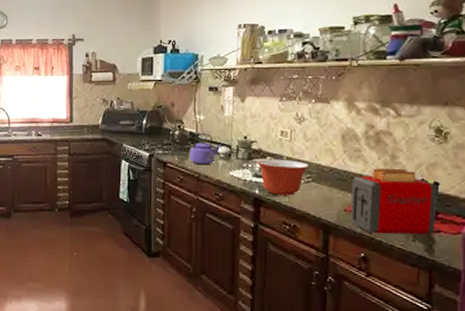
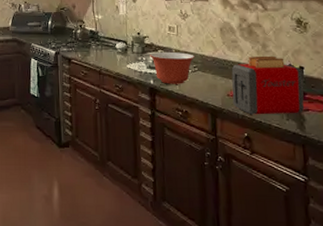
kettle: present [189,133,221,165] -> none [91,31,118,60]

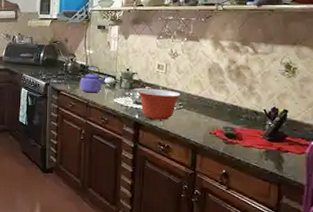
kettle: none [91,31,118,60] -> present [80,66,107,93]
toaster: present [231,55,304,115] -> none [214,97,286,155]

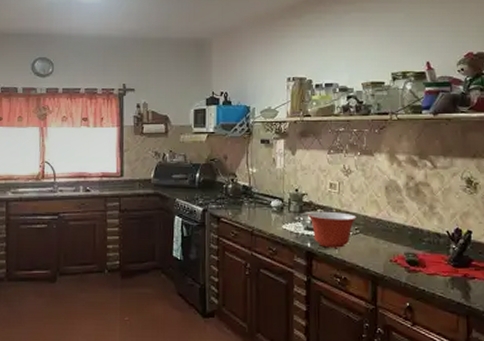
kettle: present [80,66,107,93] -> none [243,187,274,219]

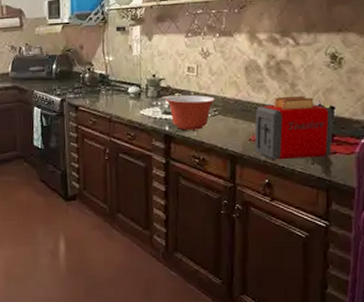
toaster: none [395,218,471,283] -> present [254,95,333,160]

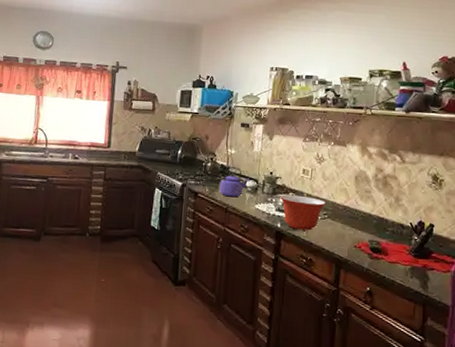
kettle: none [100,74,131,106] -> present [219,167,249,198]
toaster: present [254,95,333,160] -> none [359,208,432,272]

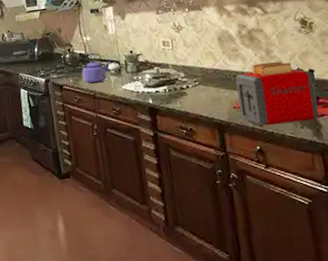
mixing bowl: present [280,195,326,231] -> none [145,67,194,102]
toaster: none [359,208,432,272] -> present [234,61,319,126]

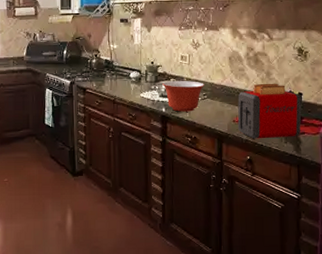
kettle: present [82,53,111,84] -> none [106,61,133,89]
mixing bowl: none [145,67,194,102] -> present [162,81,204,112]

